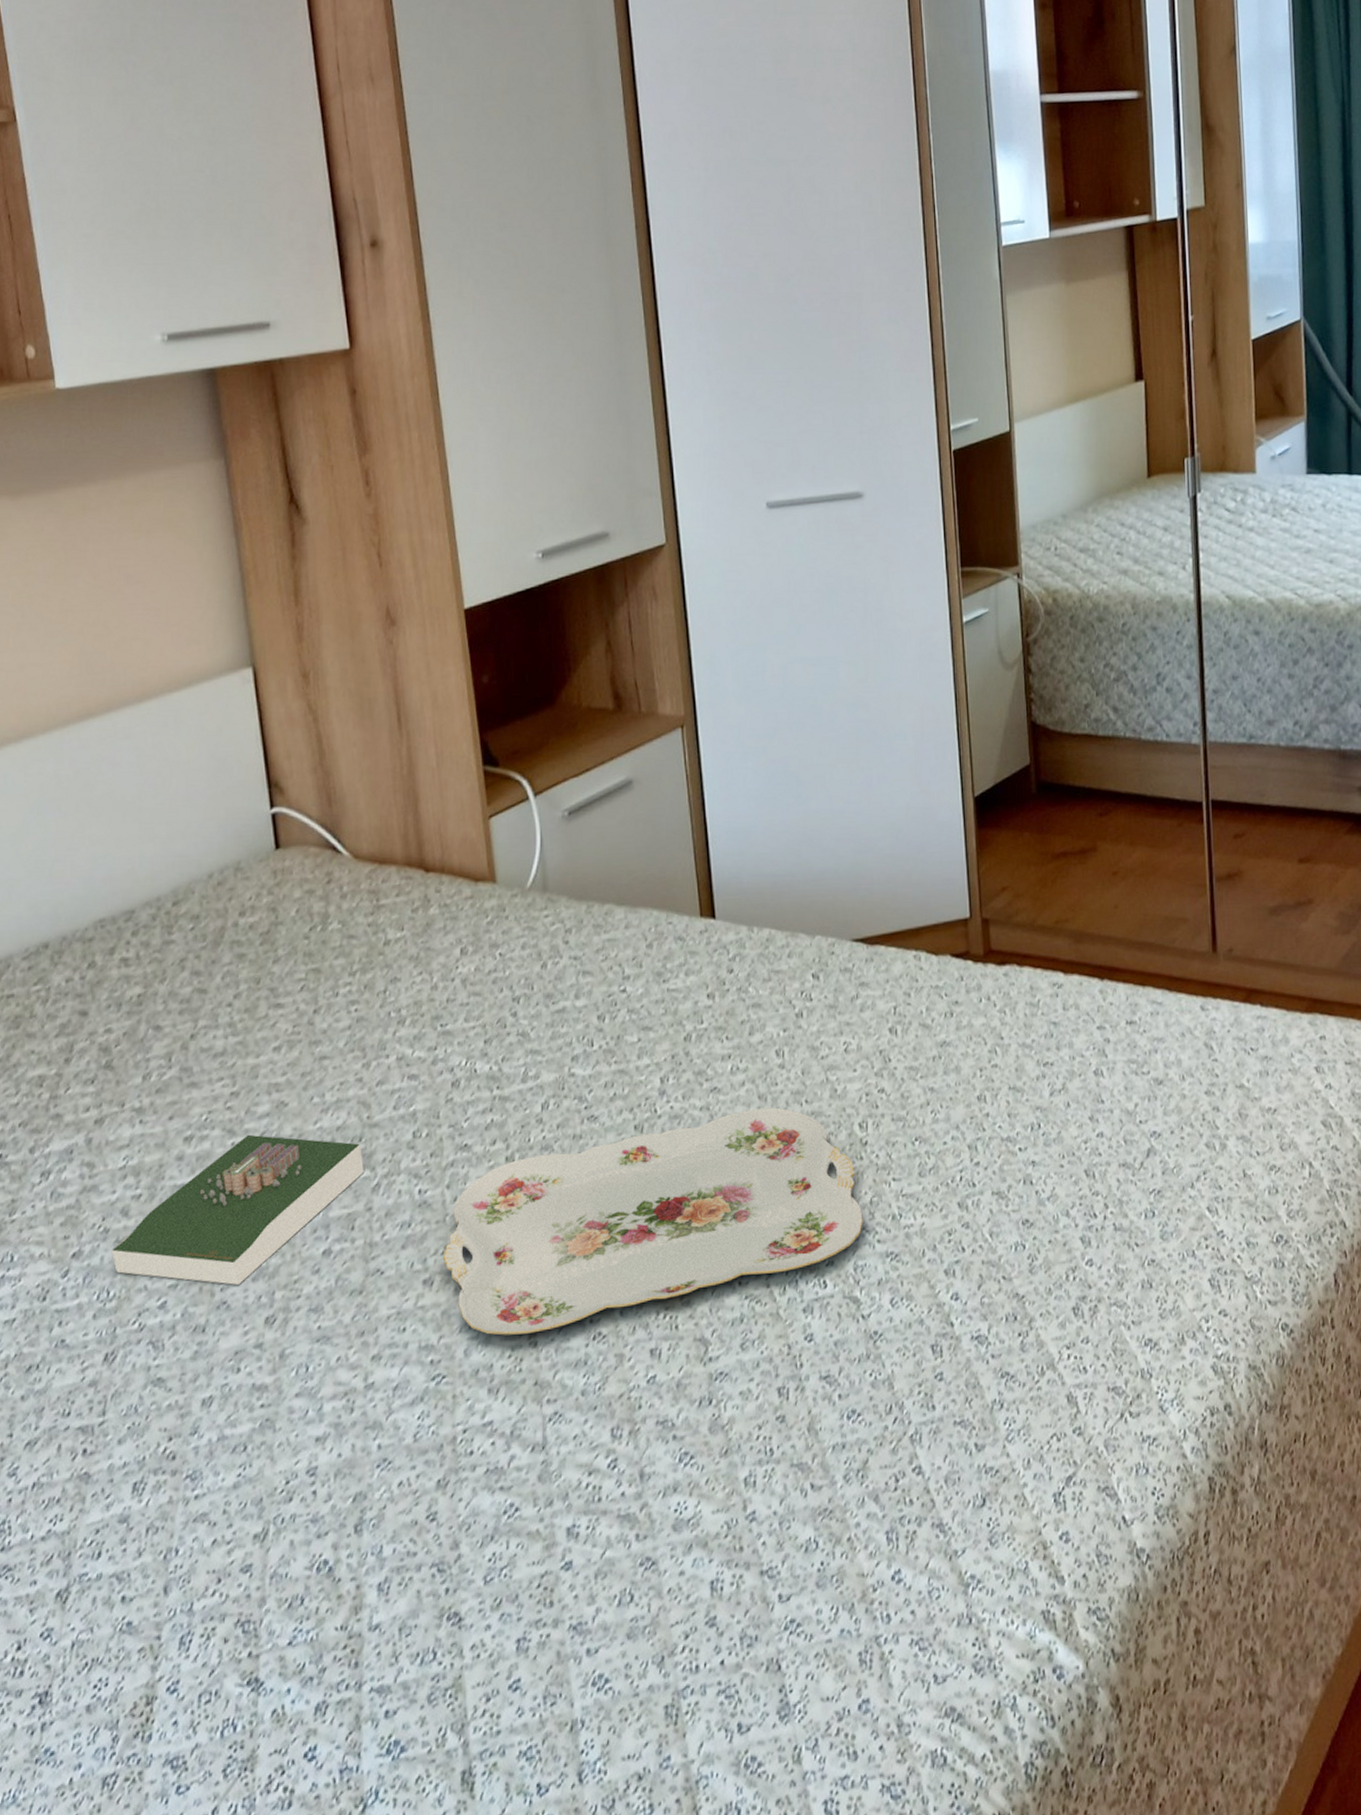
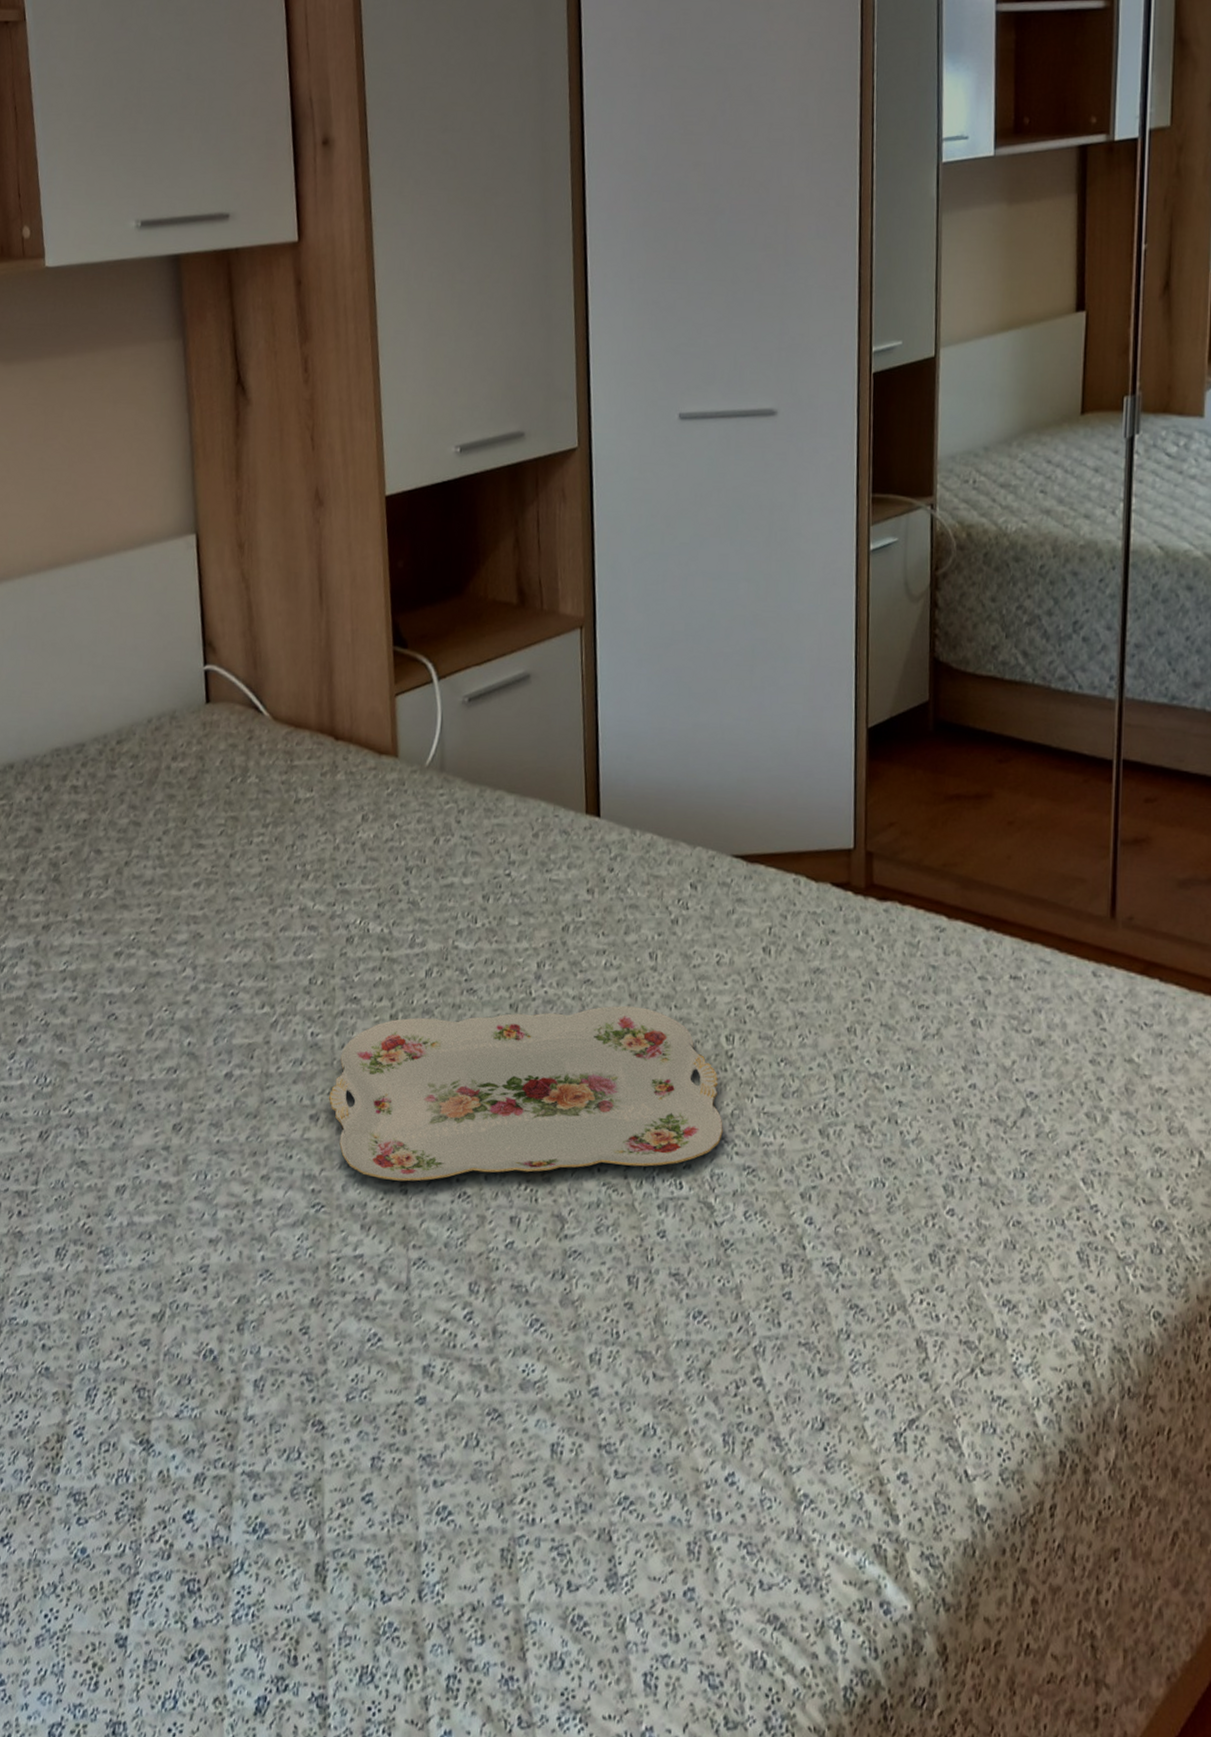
book: present [112,1134,364,1285] -> none [50,958,265,1091]

